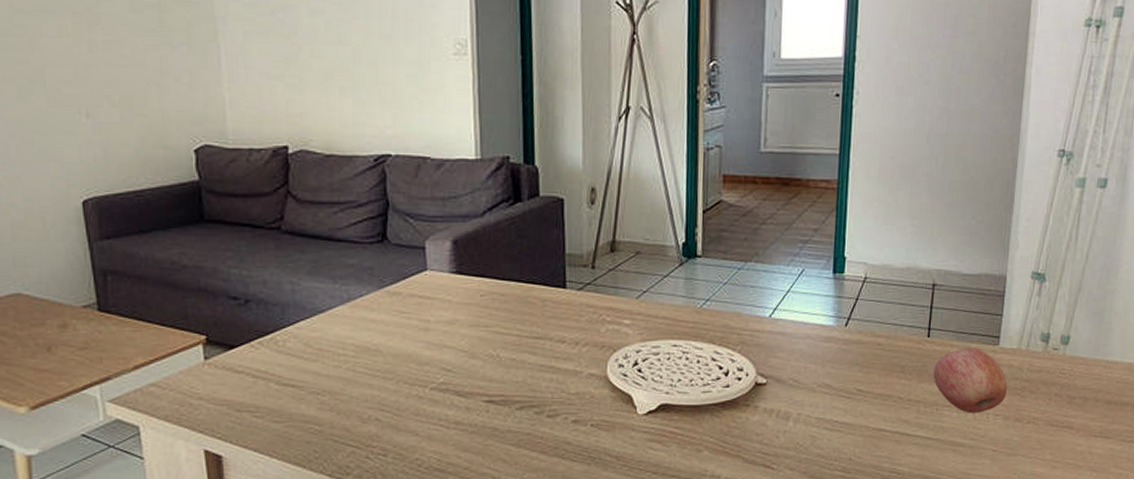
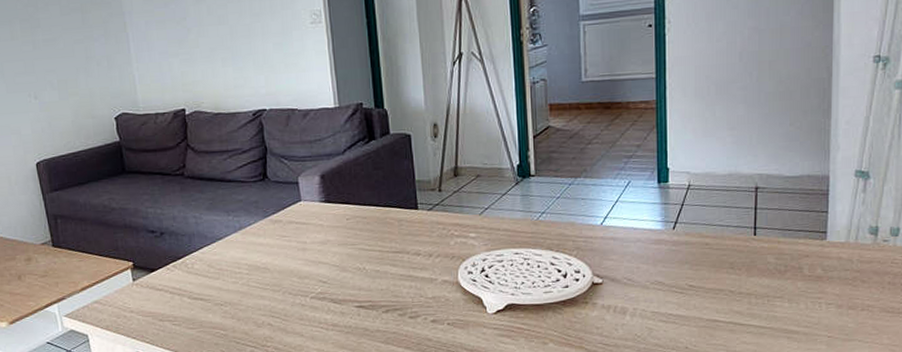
fruit: present [933,347,1008,413] -> none [762,243,838,303]

